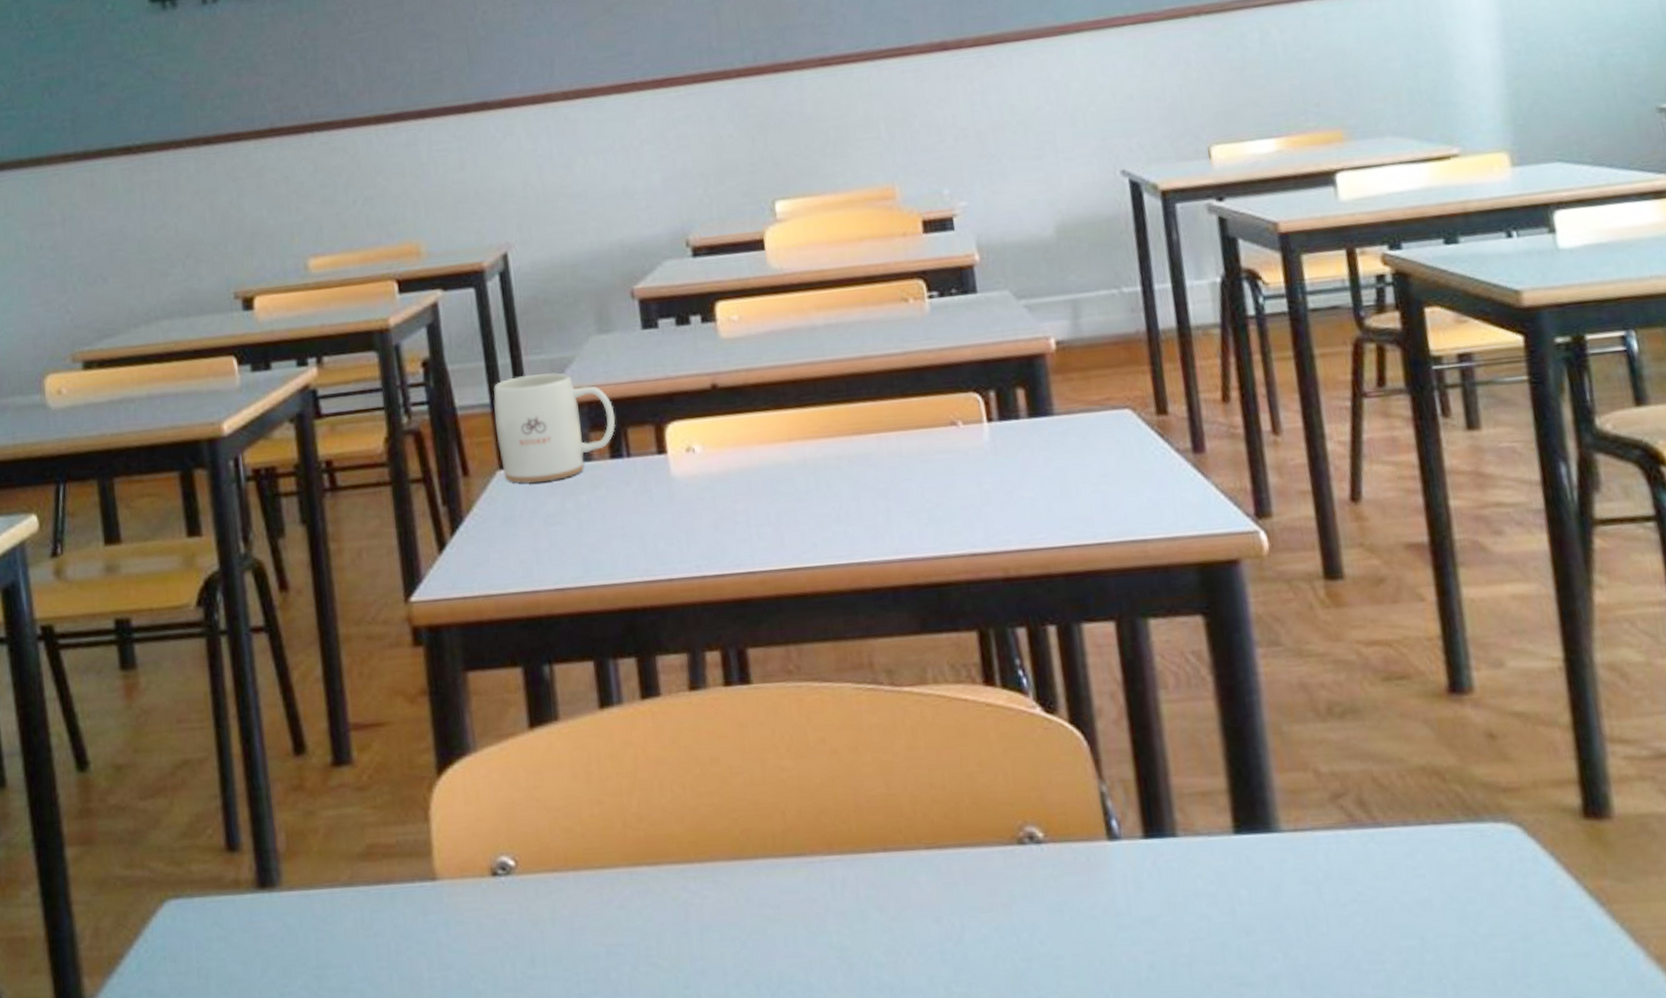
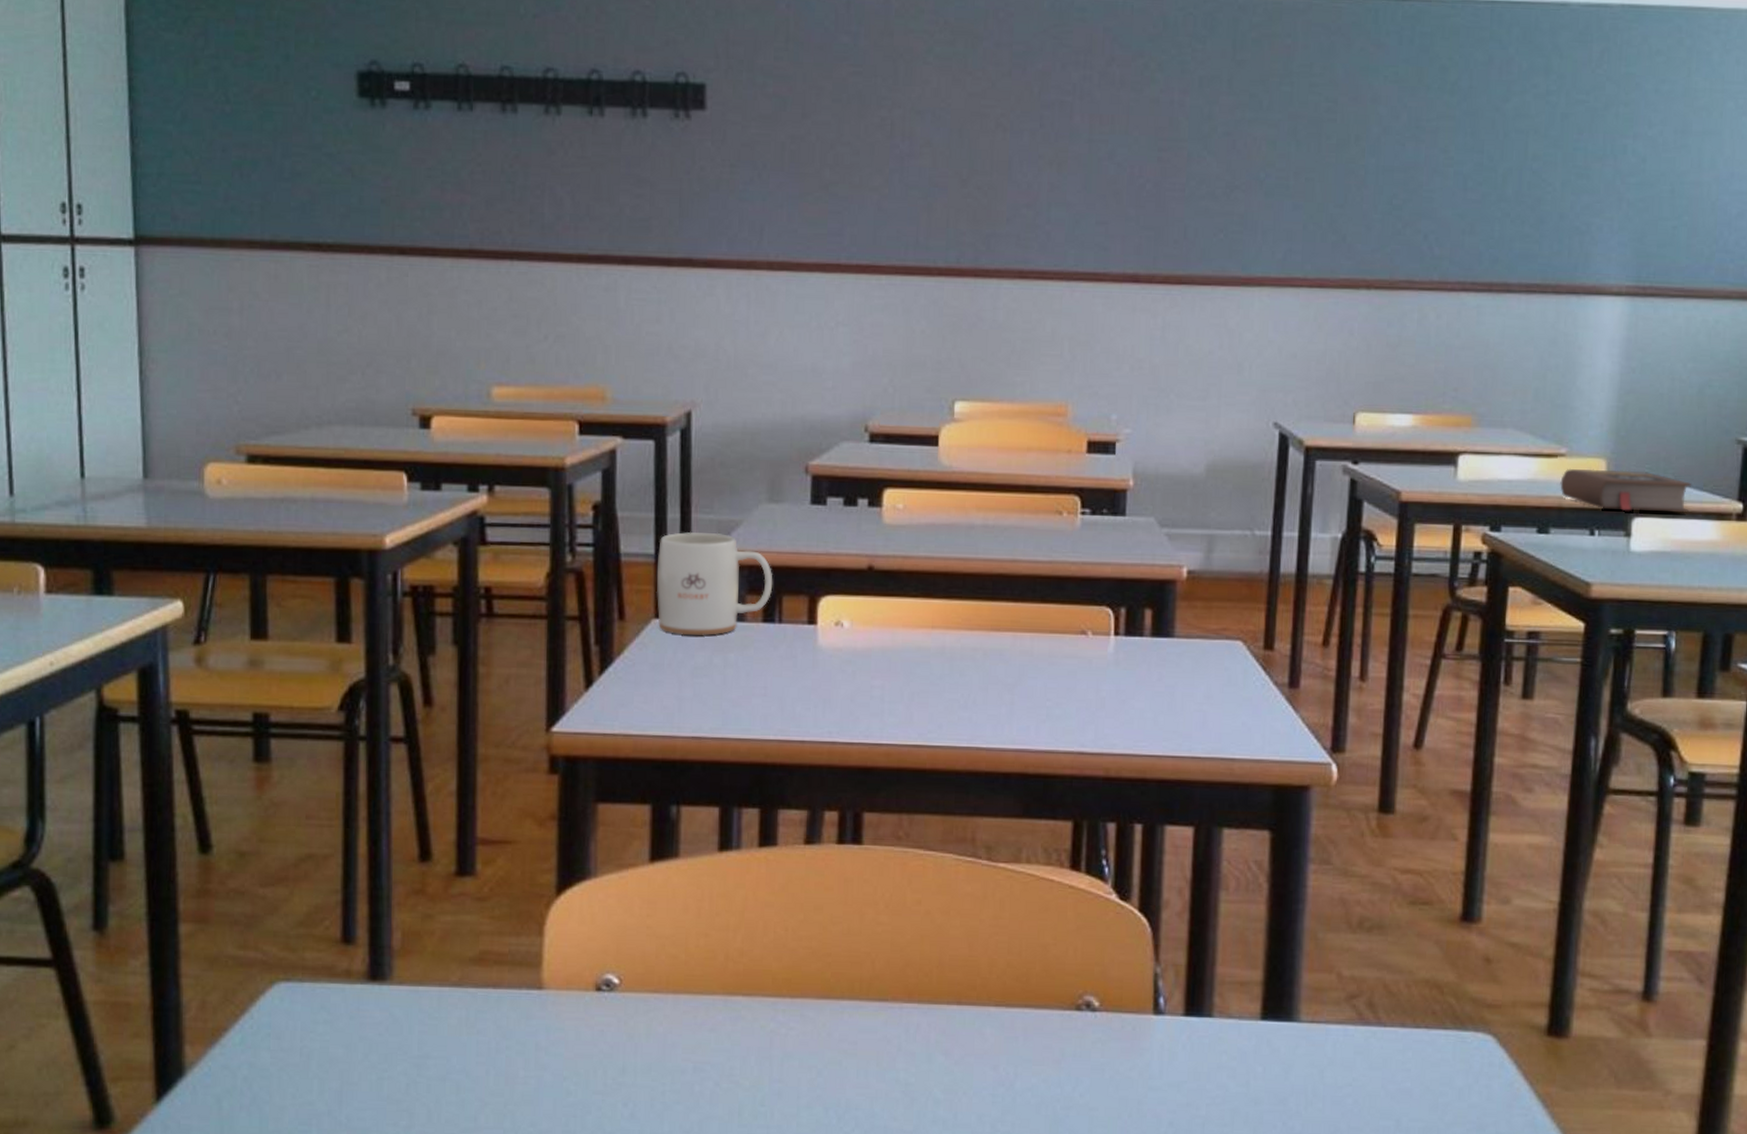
book: none [1459,159,1619,208] -> present [1560,468,1691,513]

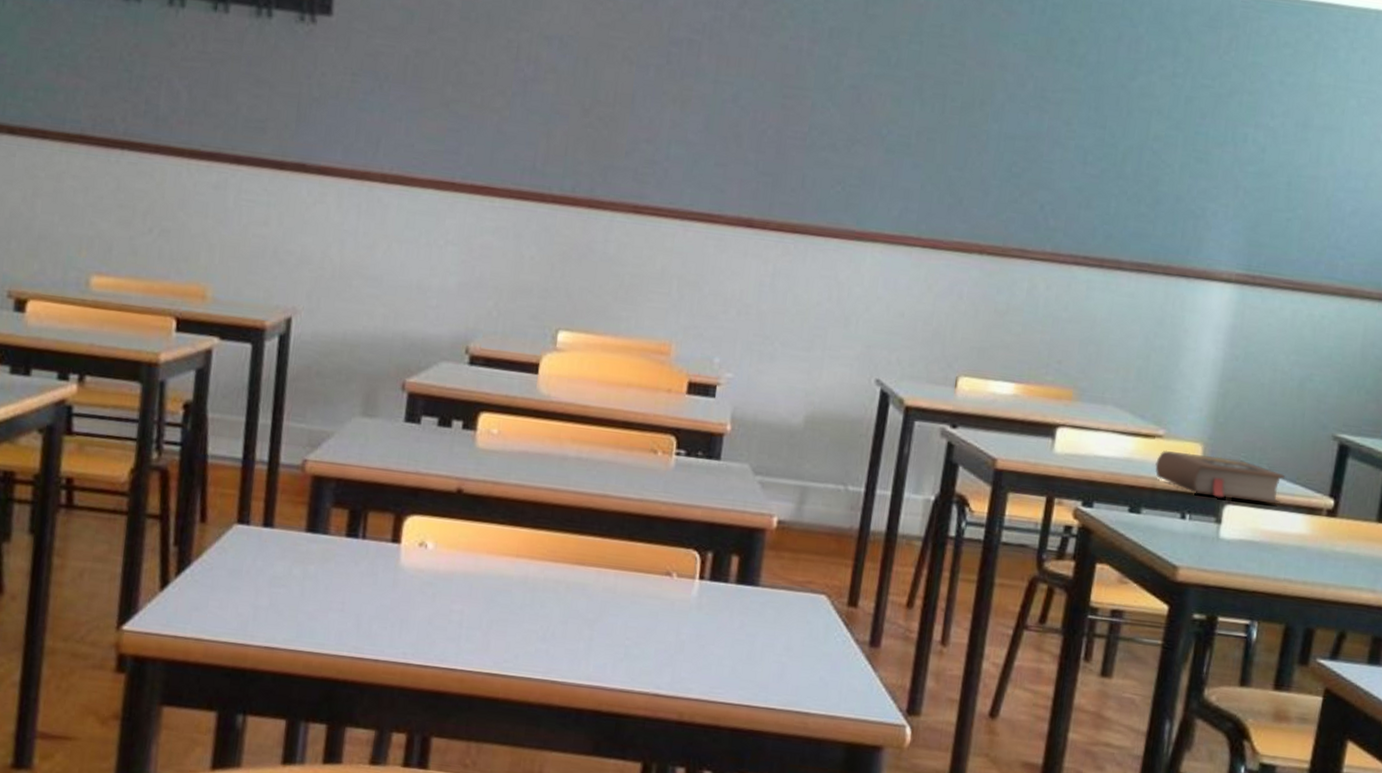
mug: present [656,531,773,636] -> none [240,439,360,546]

